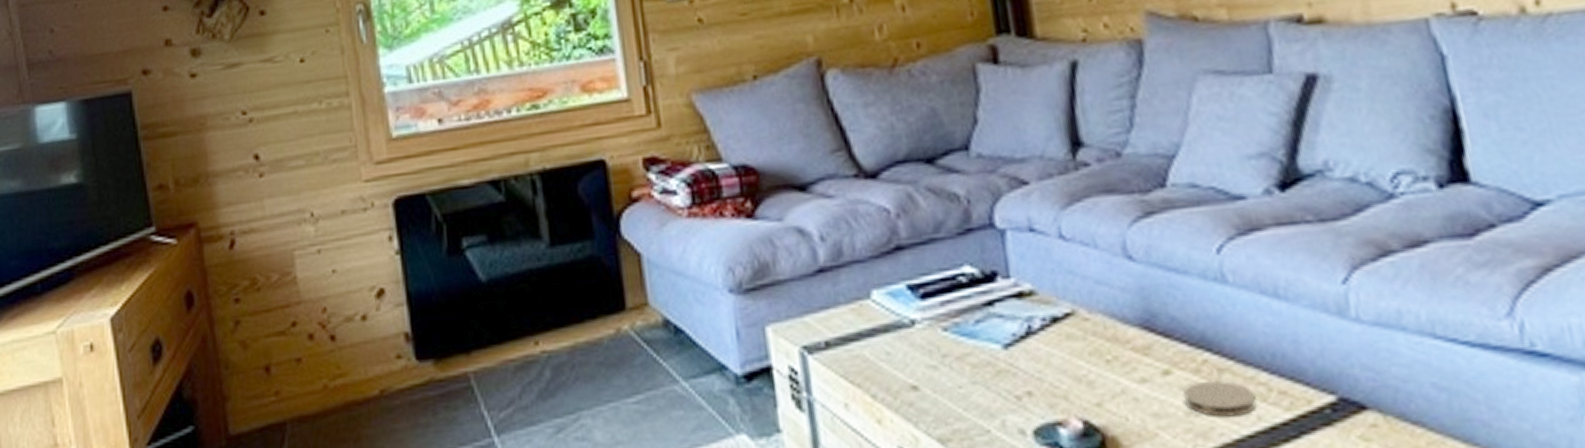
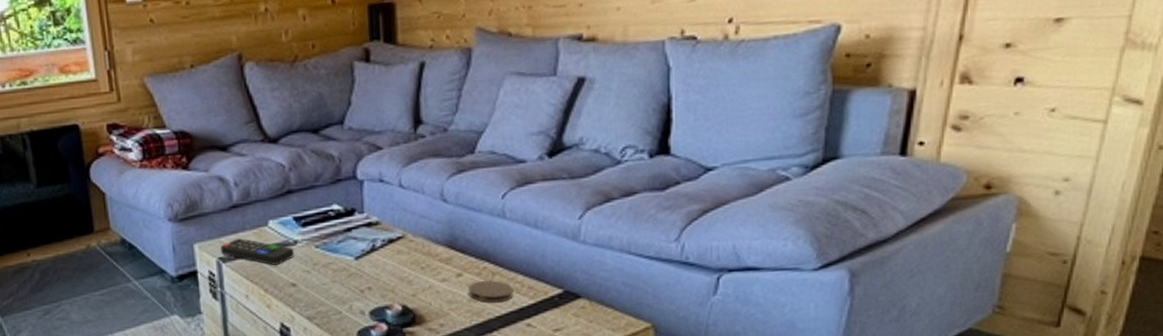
remote control: none [804,317,912,357] -> present [221,238,294,265]

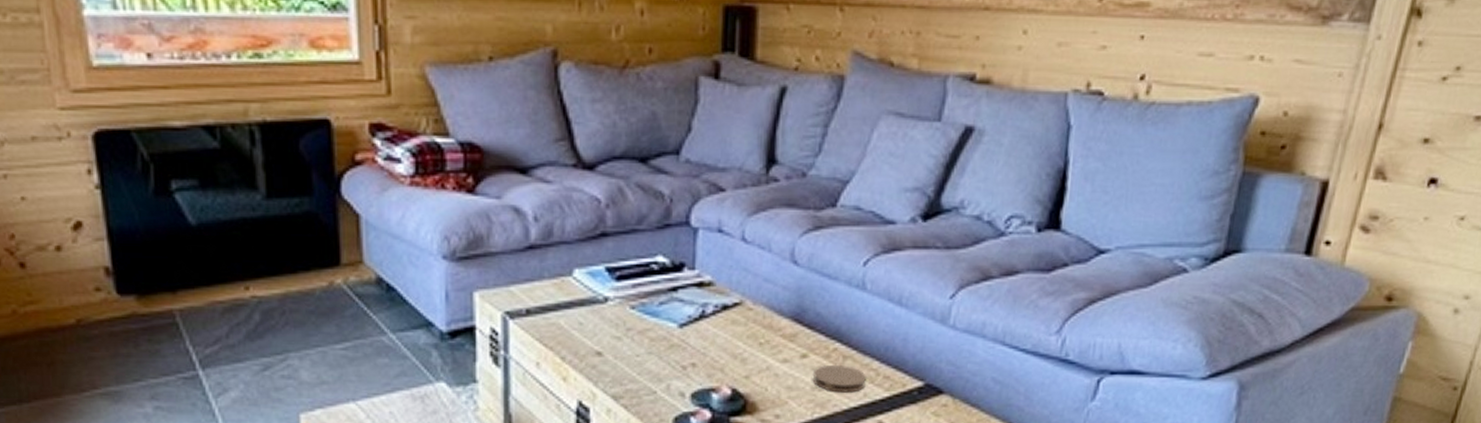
remote control: present [221,238,294,265] -> none [509,289,602,326]

